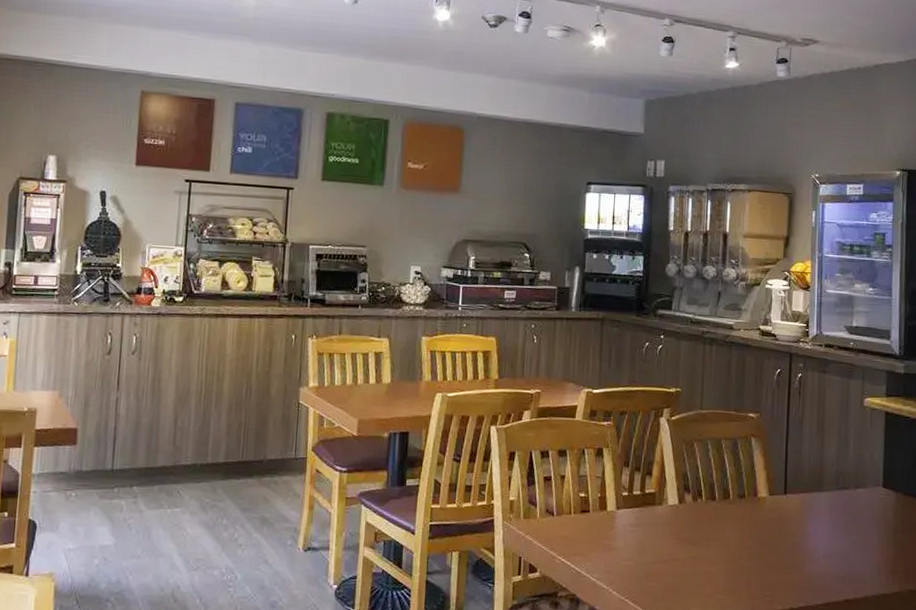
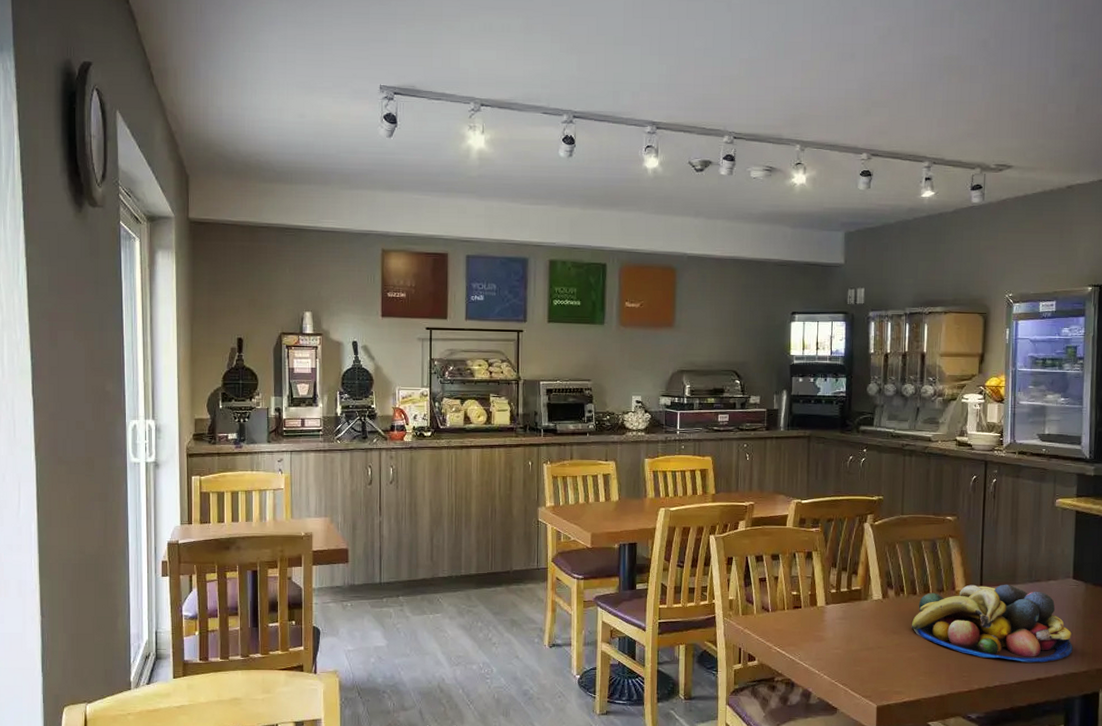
fruit bowl: none [709,490,884,582] -> present [911,584,1073,663]

